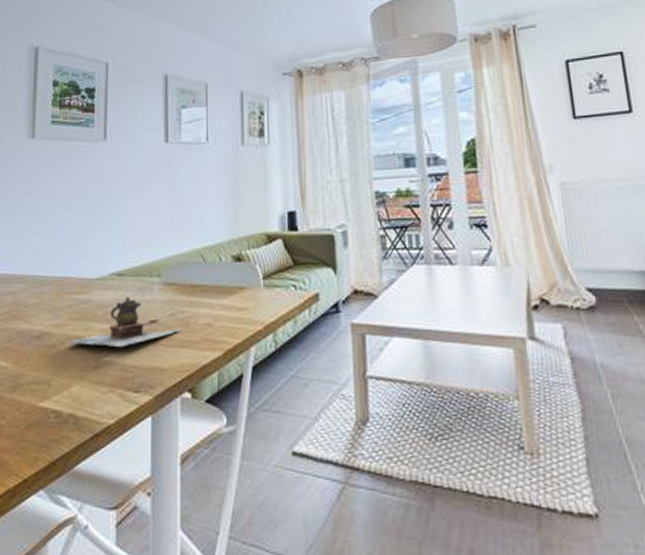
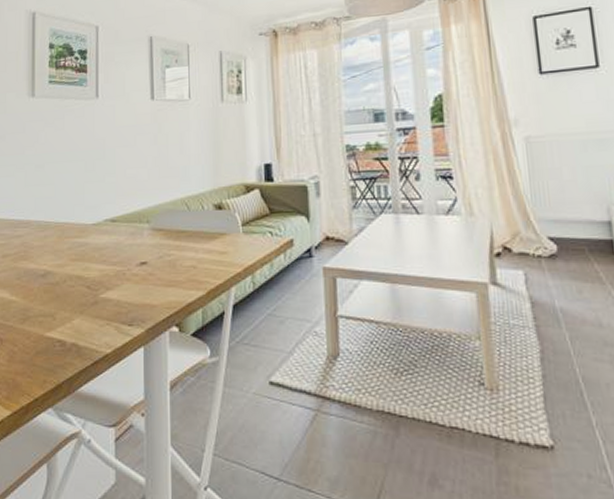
teapot: present [68,297,181,348] -> none [69,241,168,286]

